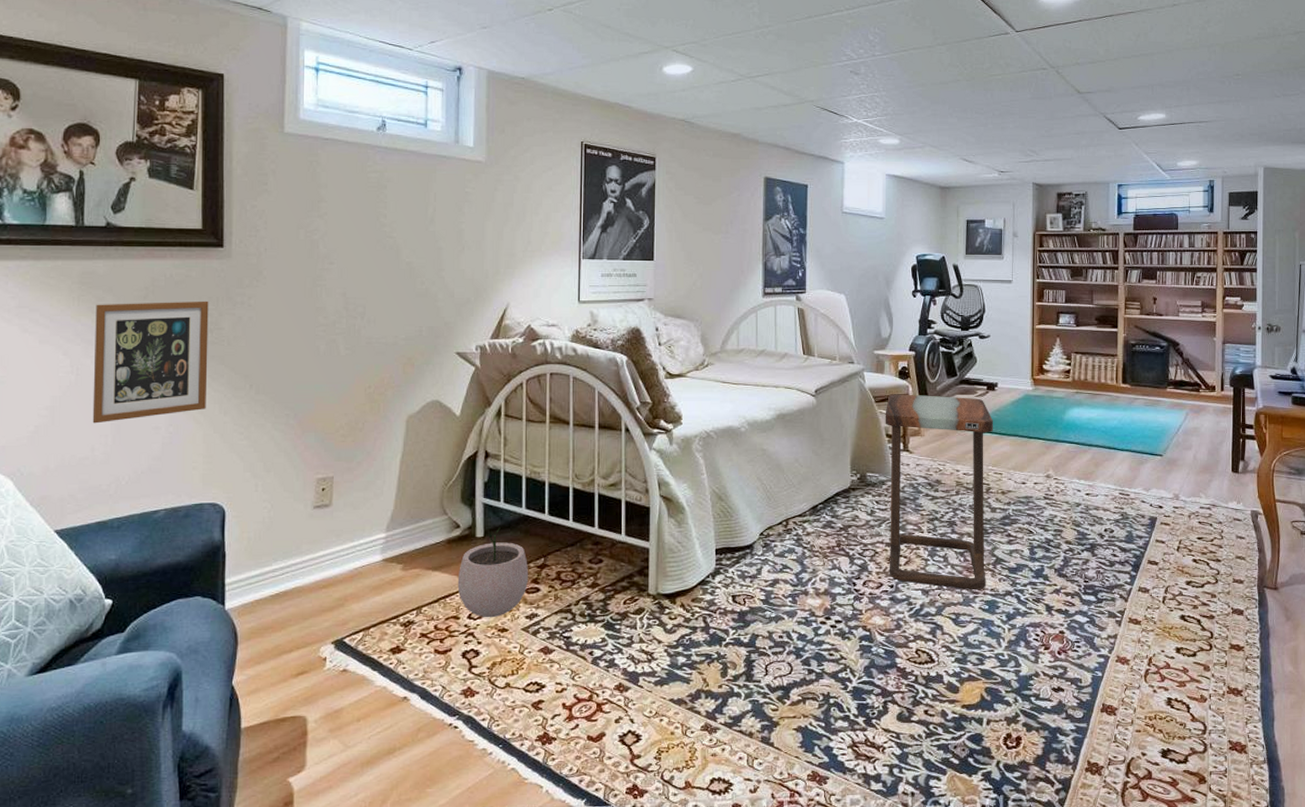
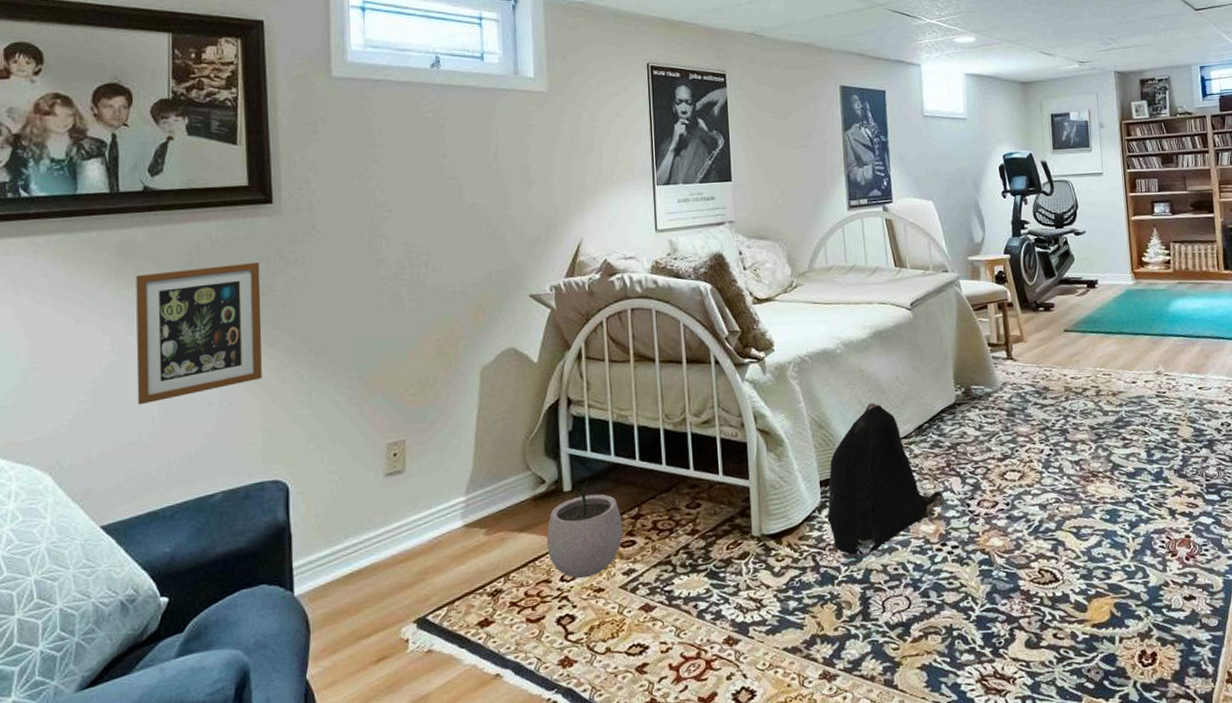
backpack: none [720,481,832,621] -> present [827,403,945,555]
side table: present [868,394,1000,590] -> none [978,297,1116,501]

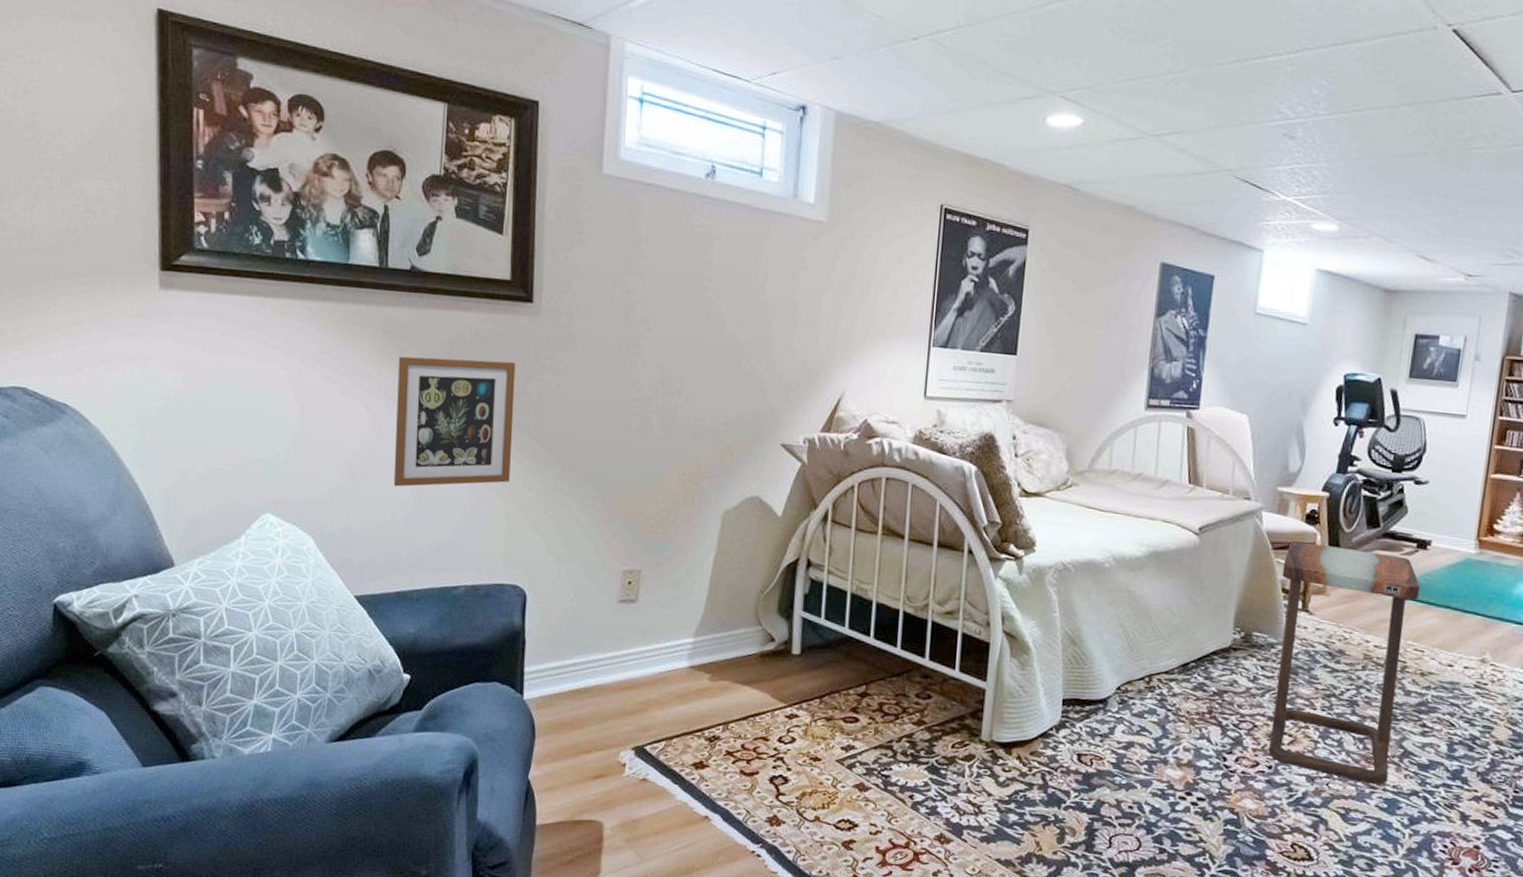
plant pot: present [546,478,623,579] -> none [768,645,848,744]
backpack: present [827,403,945,555] -> none [1064,628,1199,785]
side table: none [978,297,1116,501] -> present [1248,541,1420,785]

